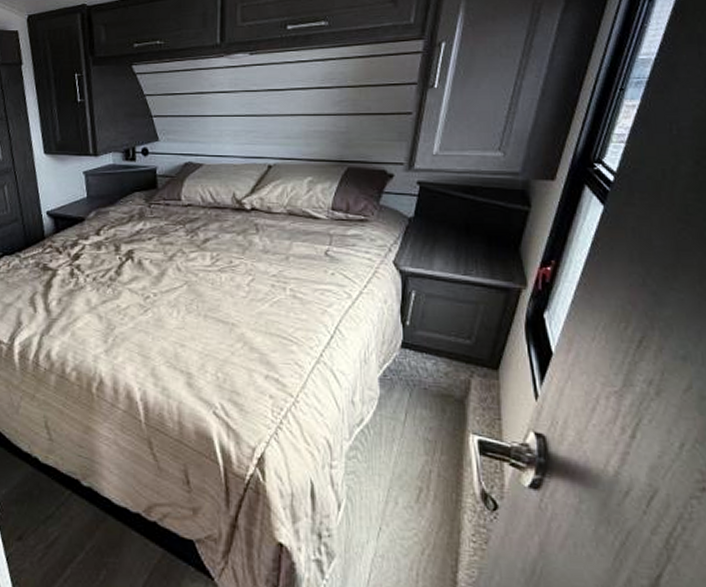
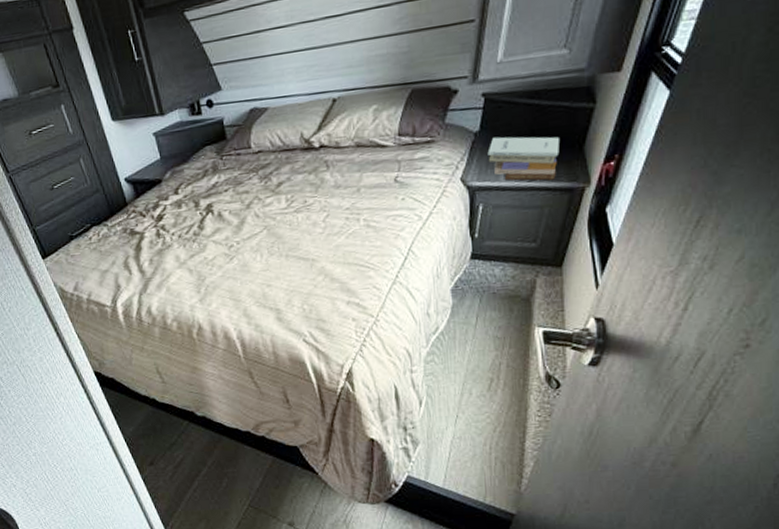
books: none [421,225,496,276] -> present [487,136,560,181]

